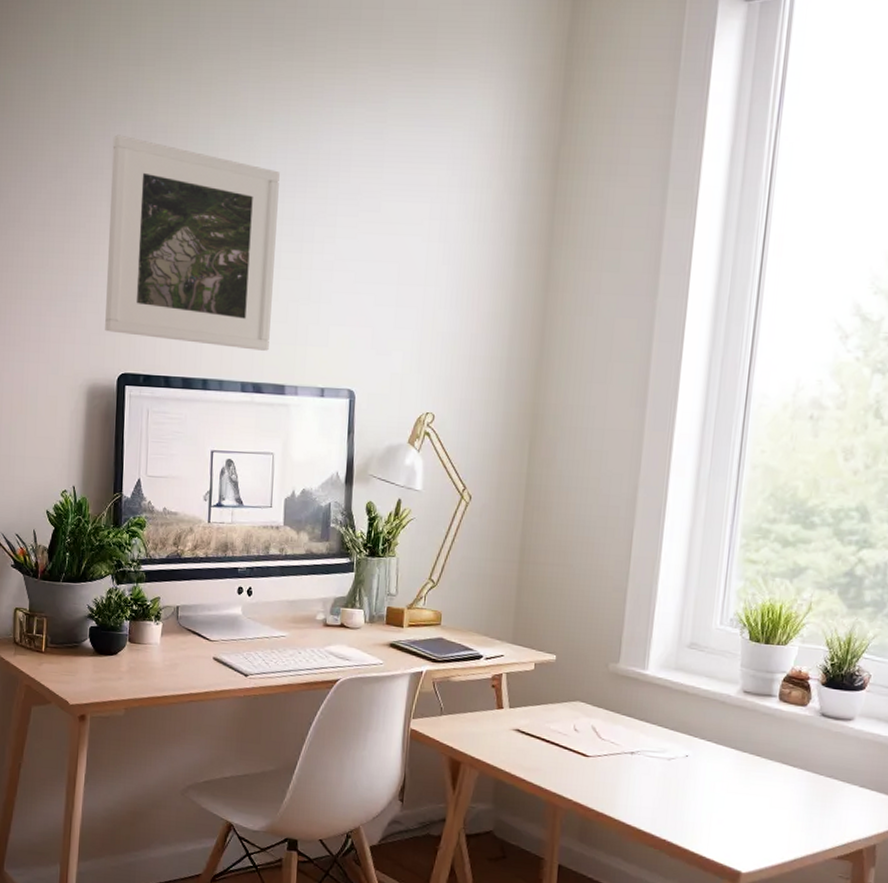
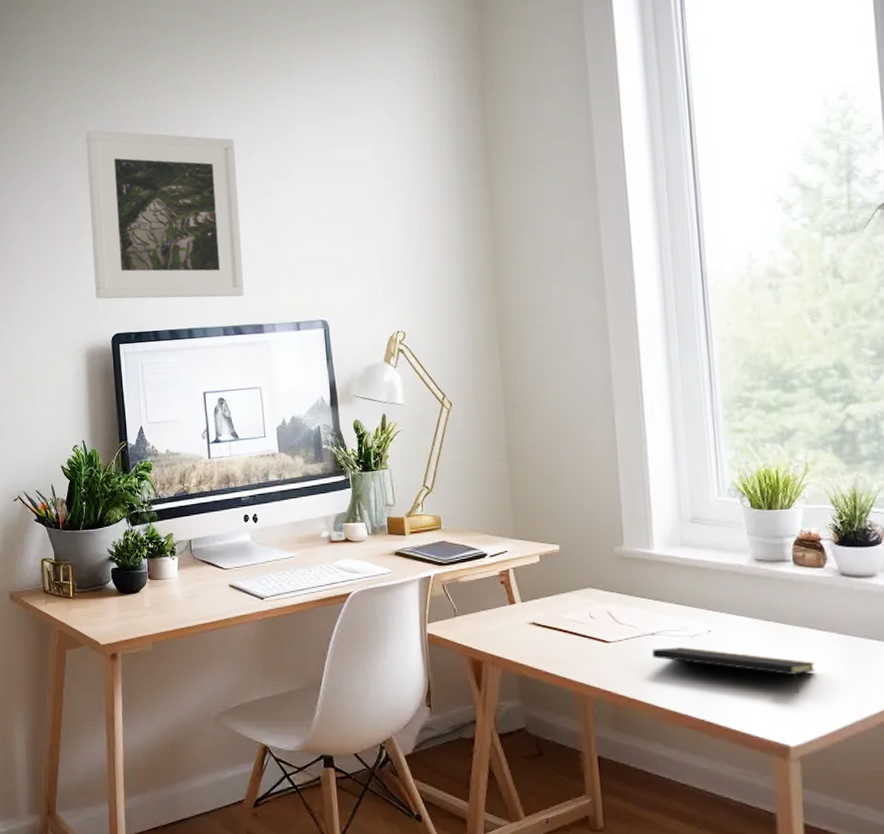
notepad: none [628,767,781,824] -> present [652,647,815,694]

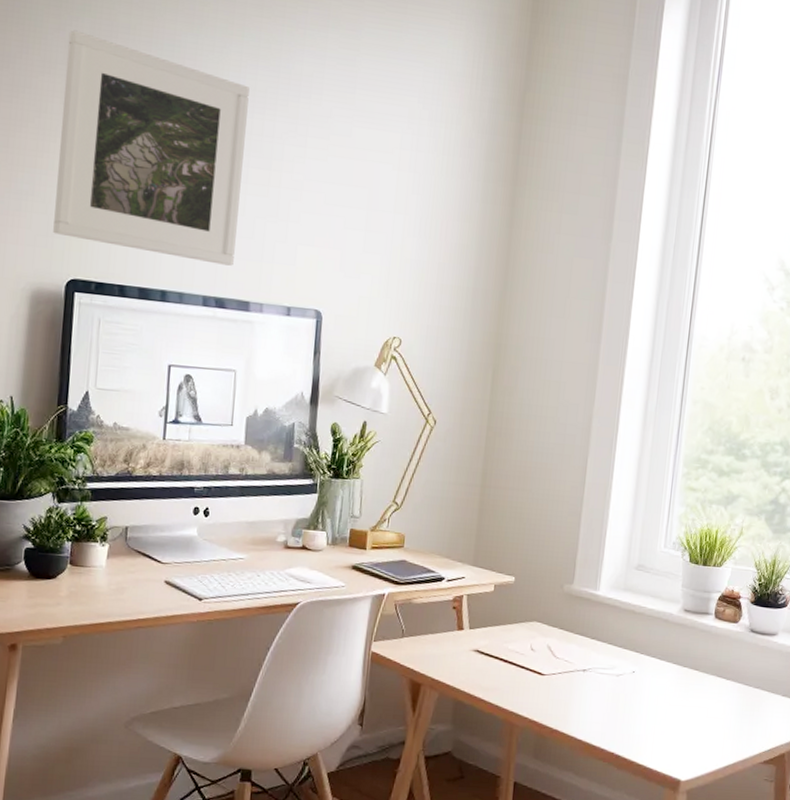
notepad: present [652,647,815,694] -> none [580,684,715,734]

